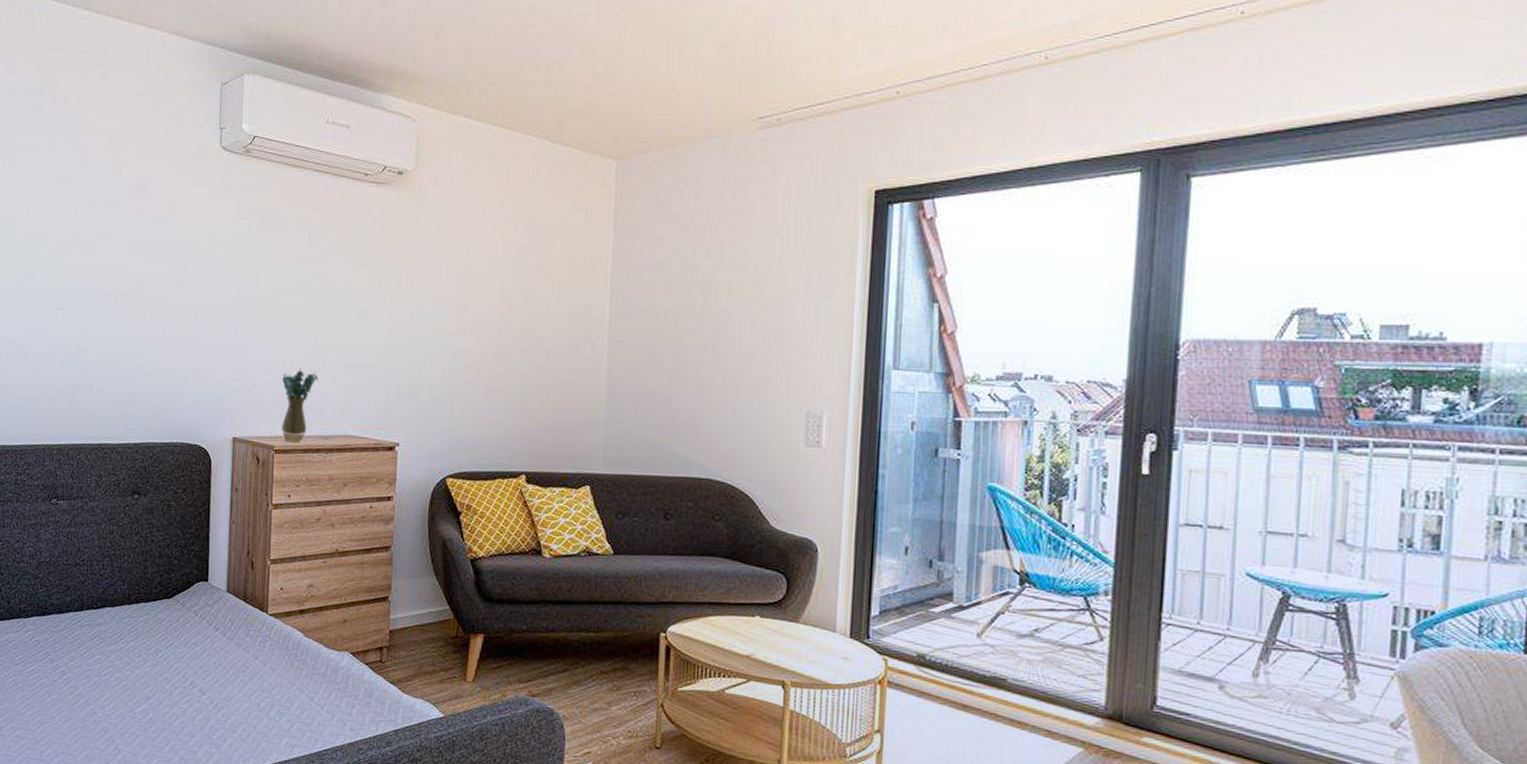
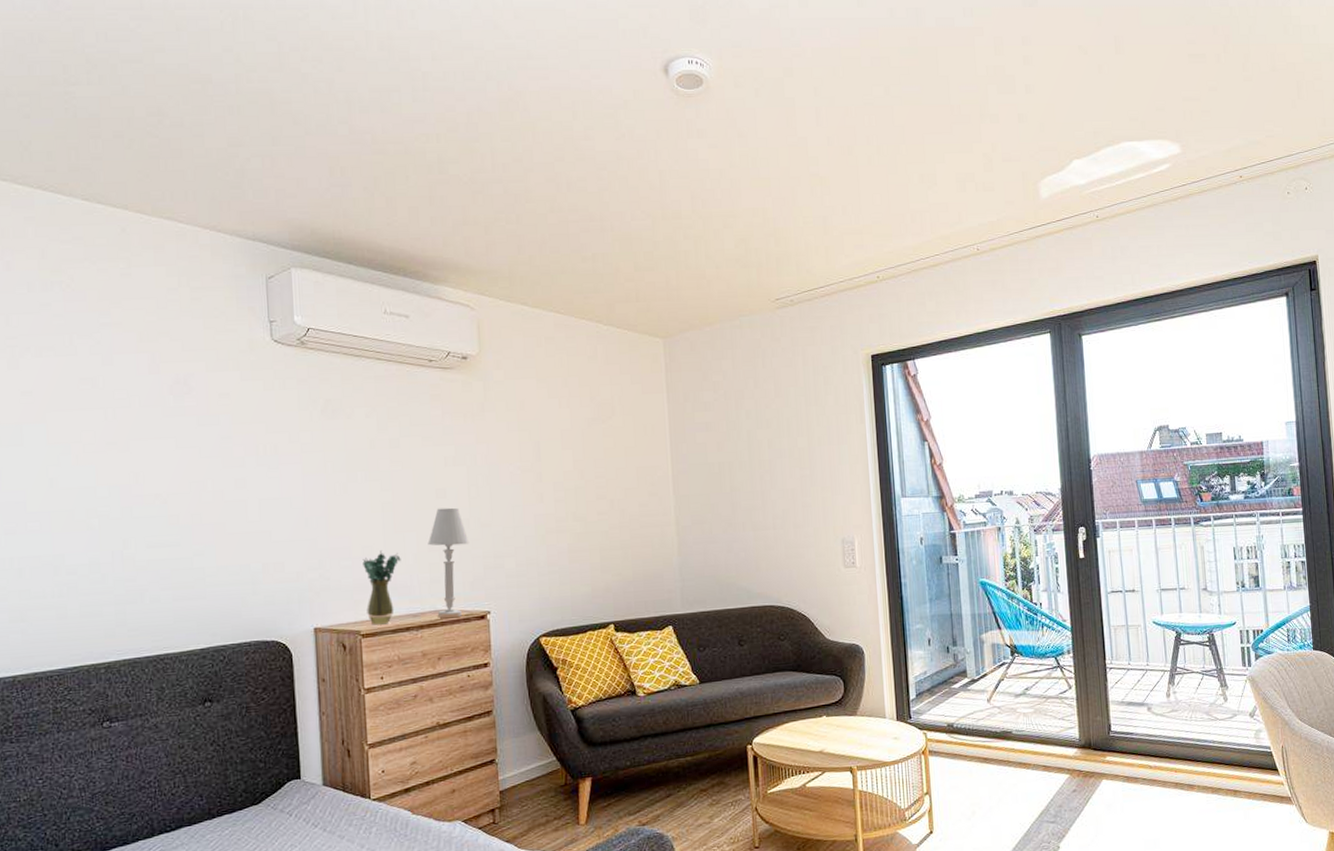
table lamp: none [345,330,386,446] -> present [427,507,470,619]

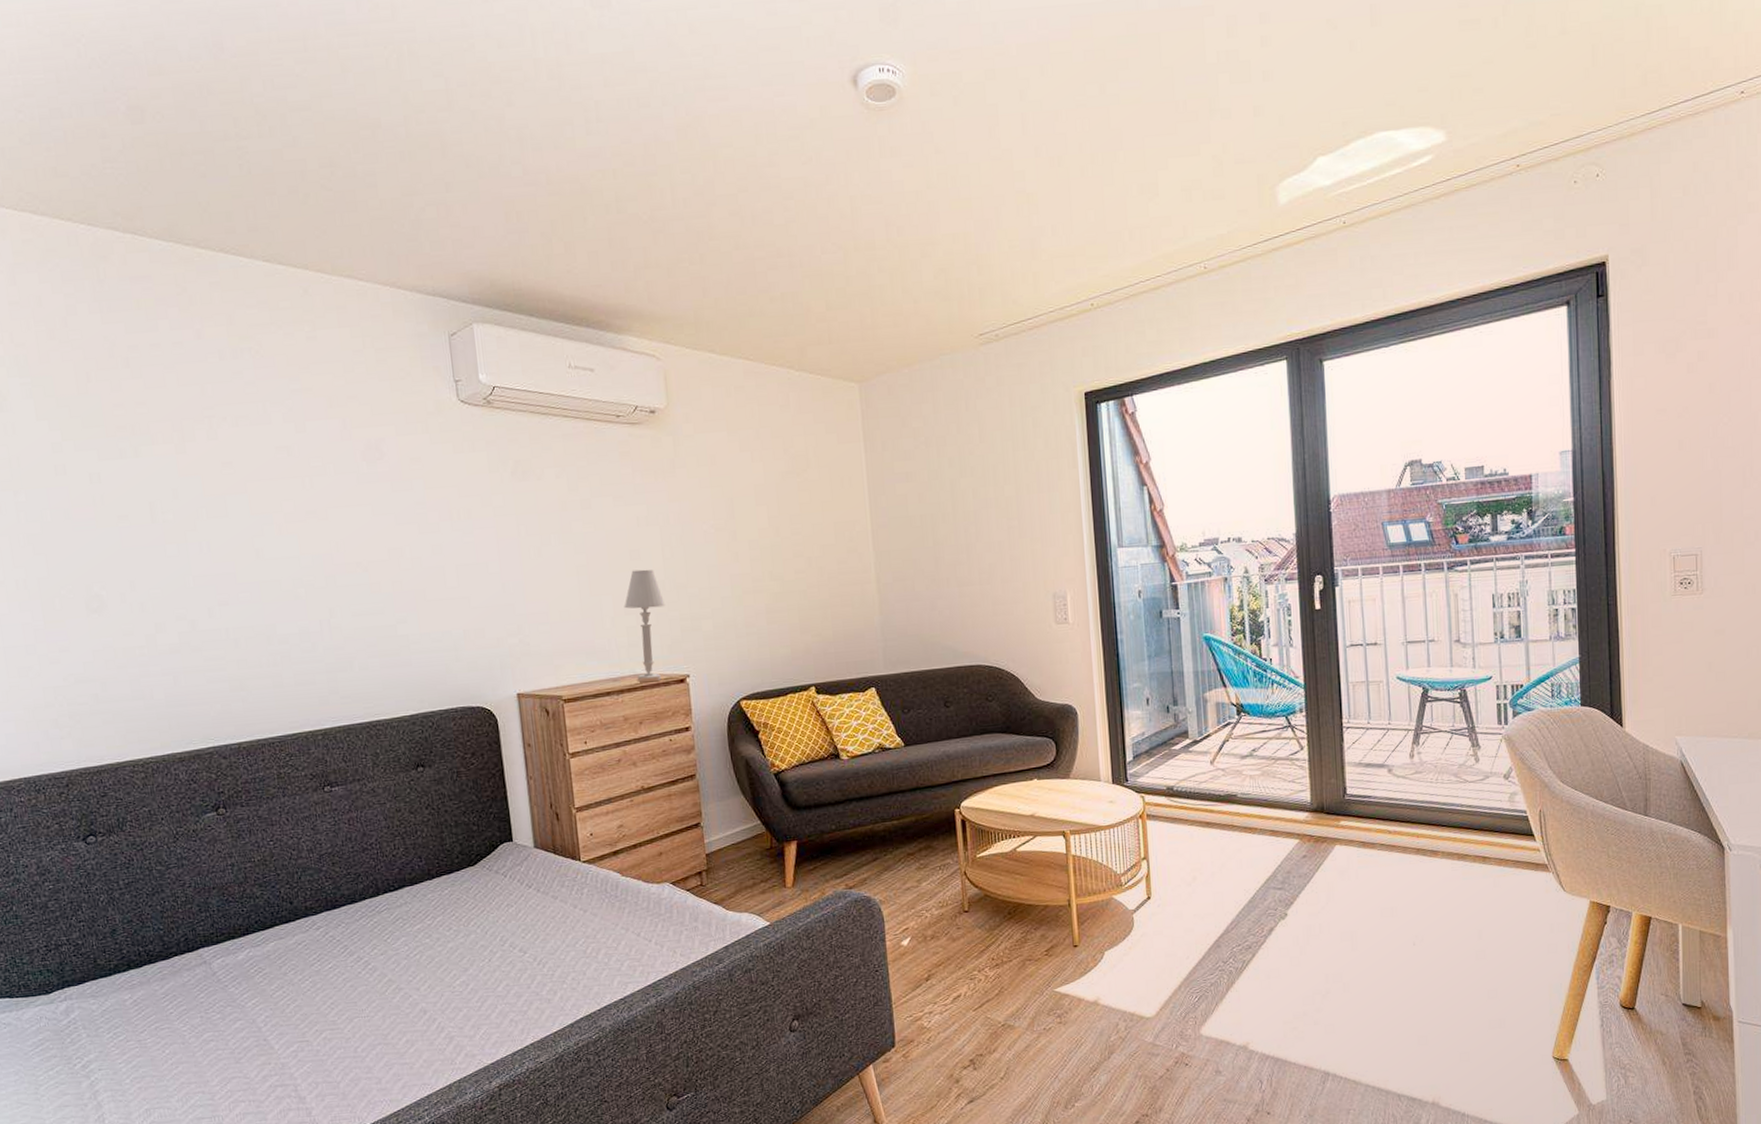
vase: present [362,550,401,625] -> none [560,614,599,690]

